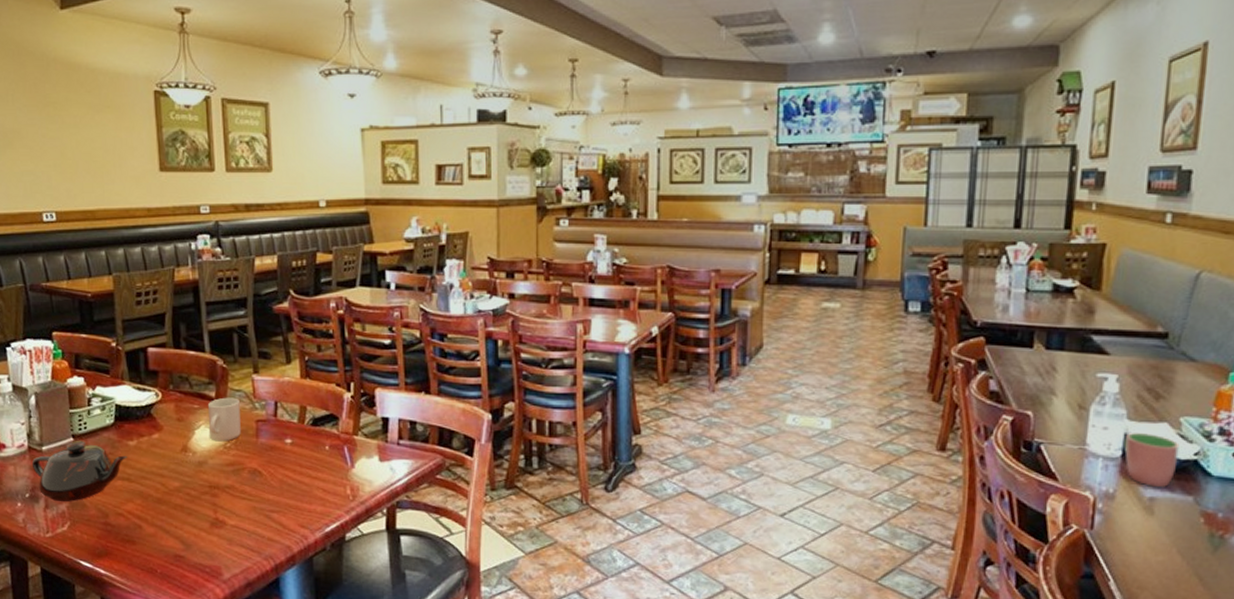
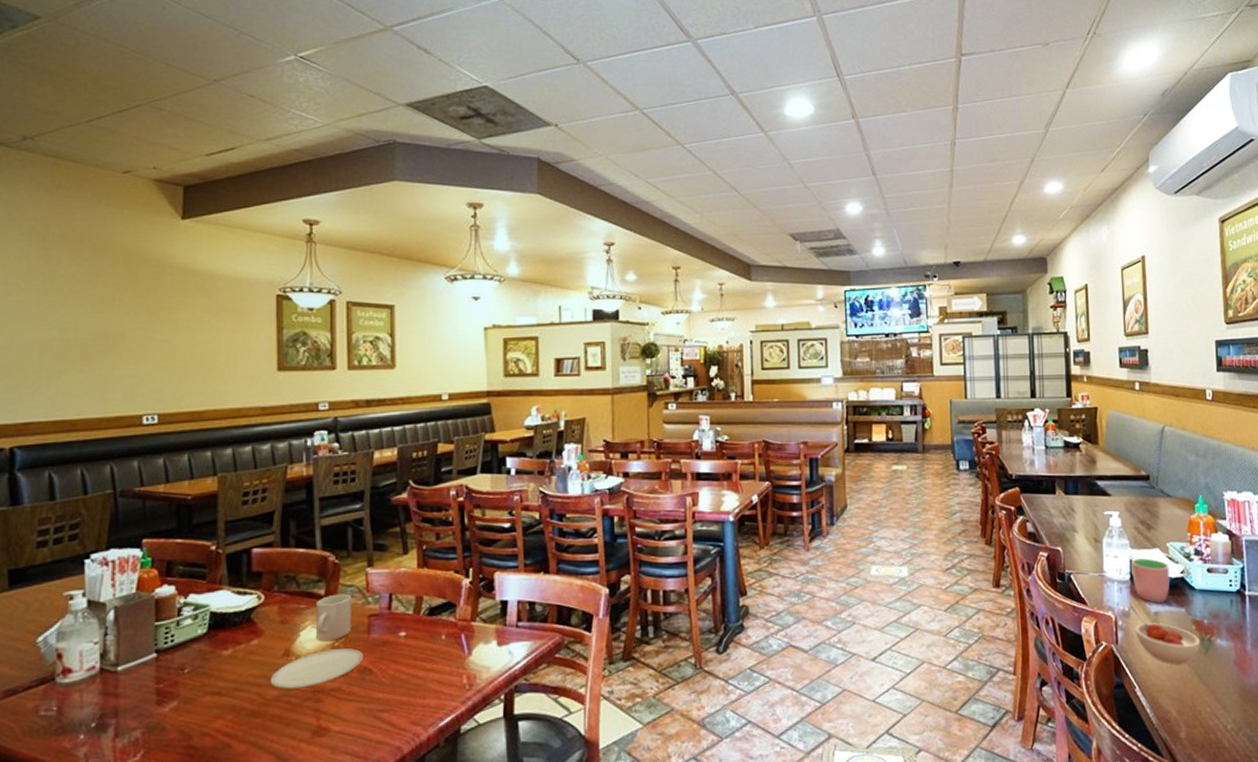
teapot: present [31,441,127,502] -> none [102,656,220,729]
plate: none [171,449,254,483] -> present [270,648,364,689]
soup bowl: none [1117,485,1208,561] -> present [1130,604,1200,665]

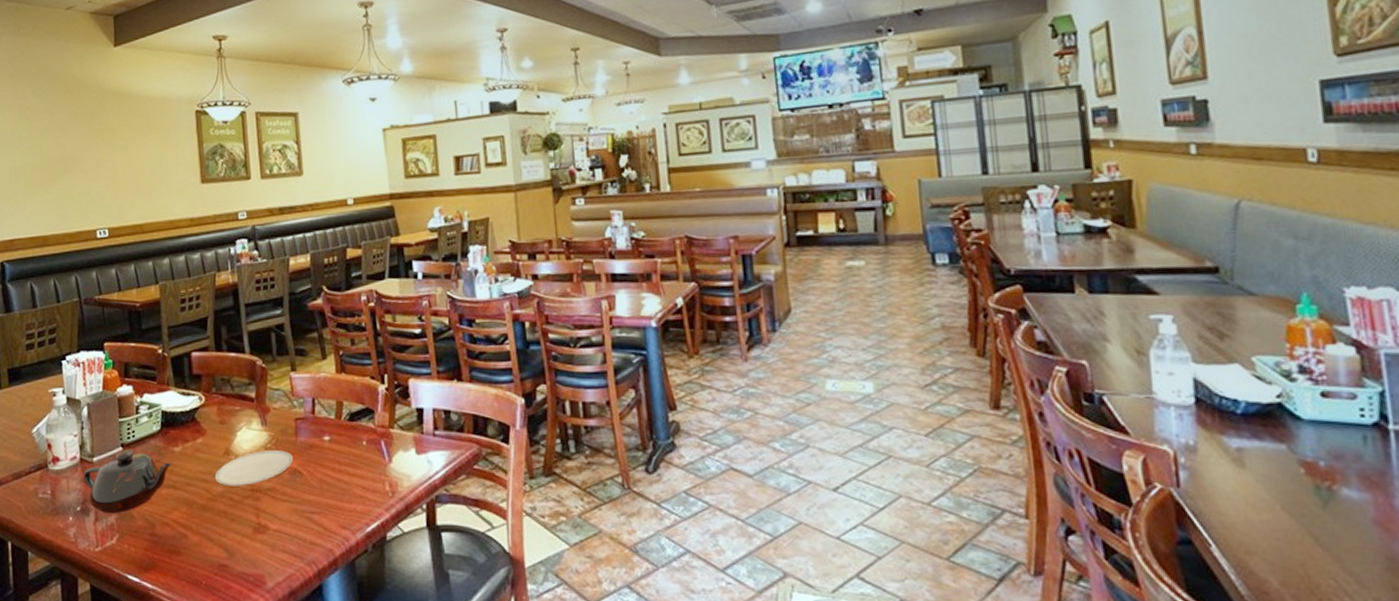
teapot: none [102,656,220,729] -> present [83,450,173,514]
cup: present [315,593,353,642] -> none [248,397,281,443]
cup: present [1130,558,1170,603] -> none [1194,377,1260,435]
soup bowl: present [1130,604,1200,665] -> none [1197,436,1314,520]

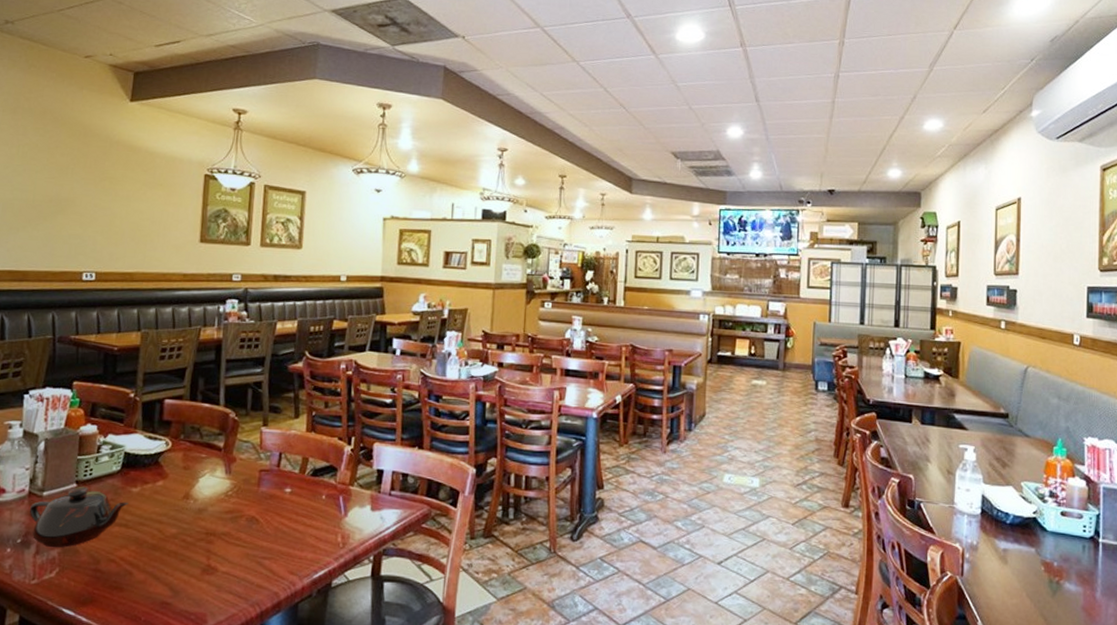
plate: present [214,450,294,486] -> none [170,497,253,529]

